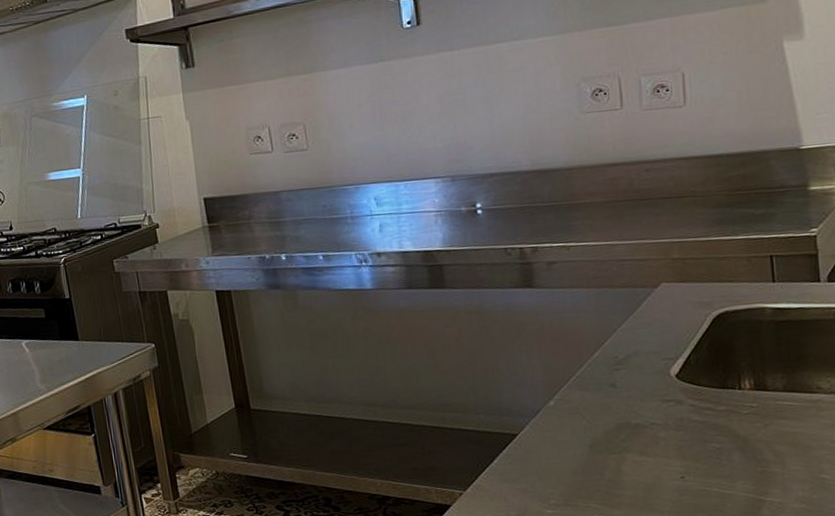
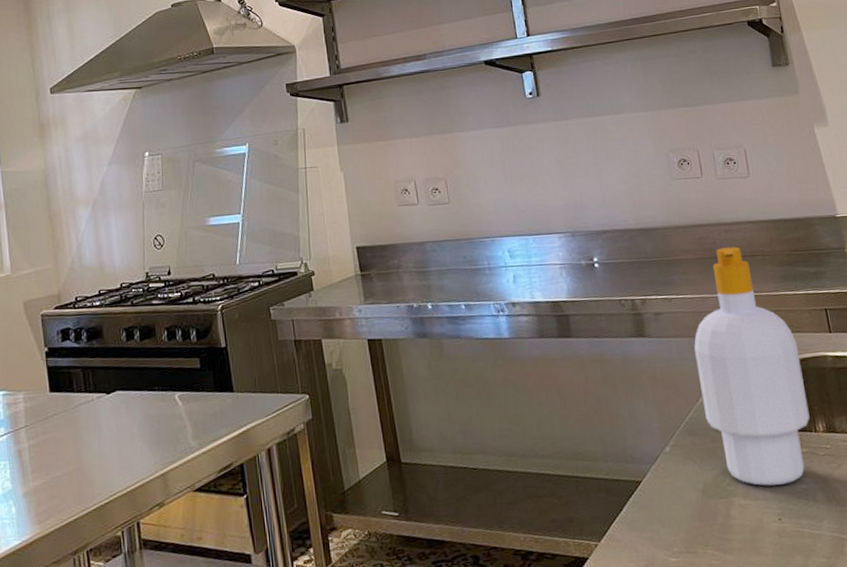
soap bottle: none [594,187,734,444] -> present [694,246,810,486]

